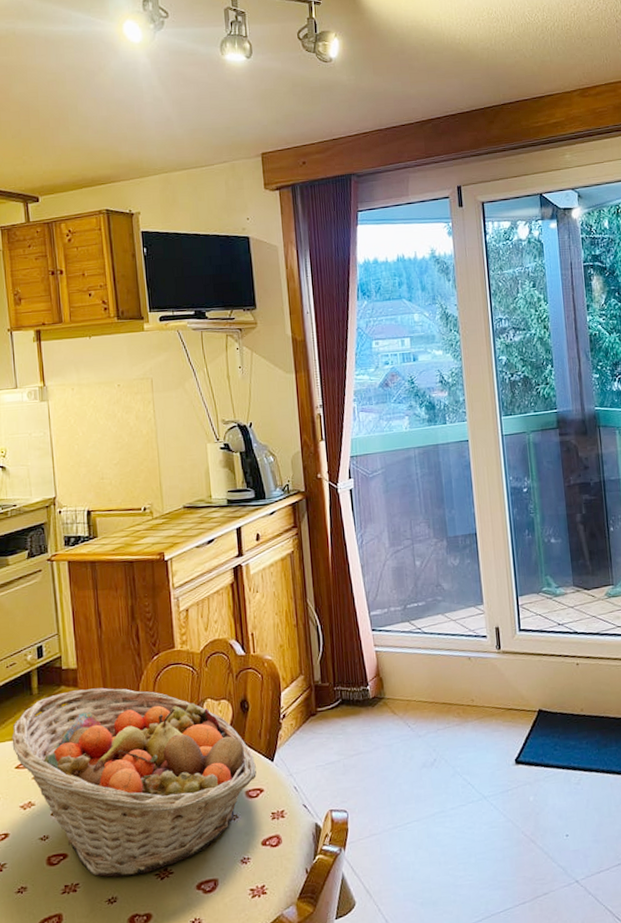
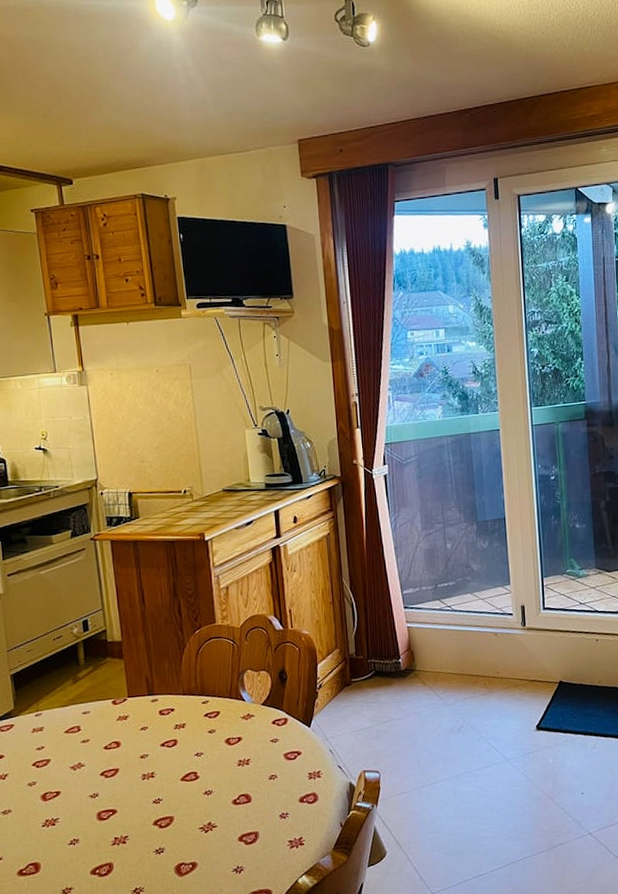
fruit basket: present [11,687,257,877] -> none [60,659,294,830]

